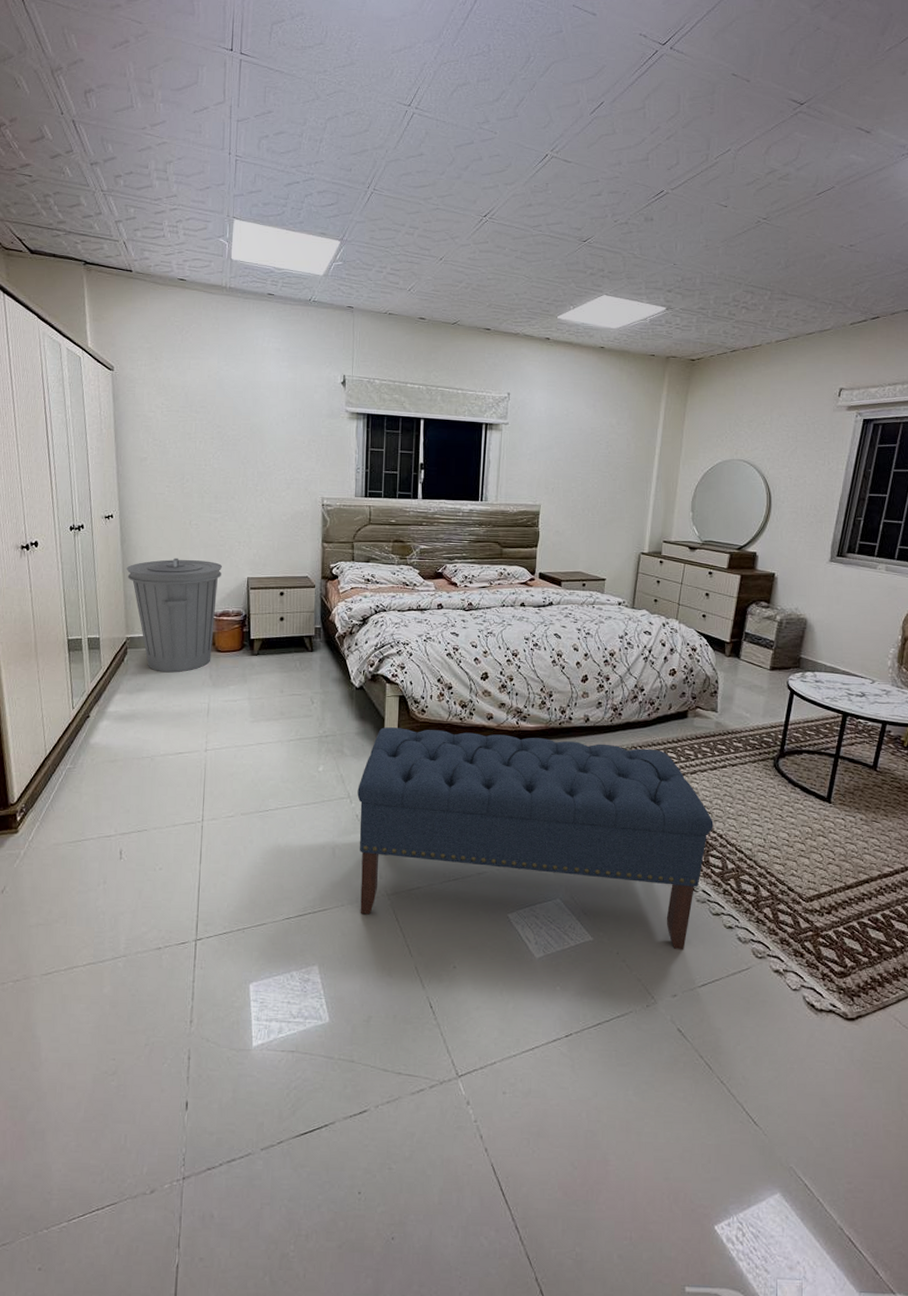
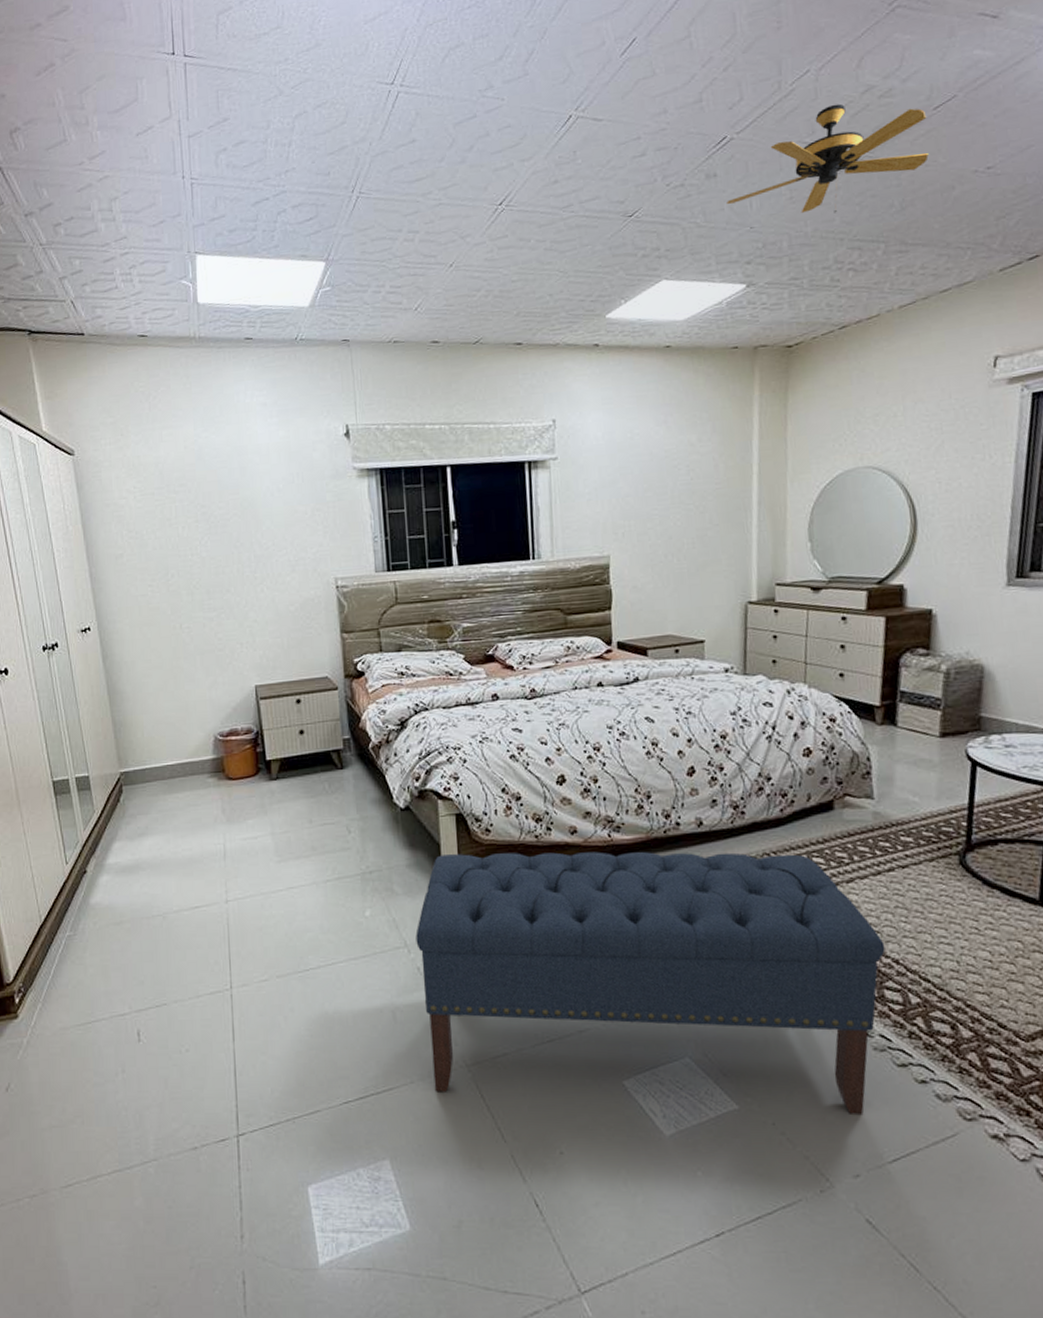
trash can: present [126,557,223,673] -> none [112,670,225,811]
ceiling fan: none [658,179,812,263] -> present [727,103,929,213]

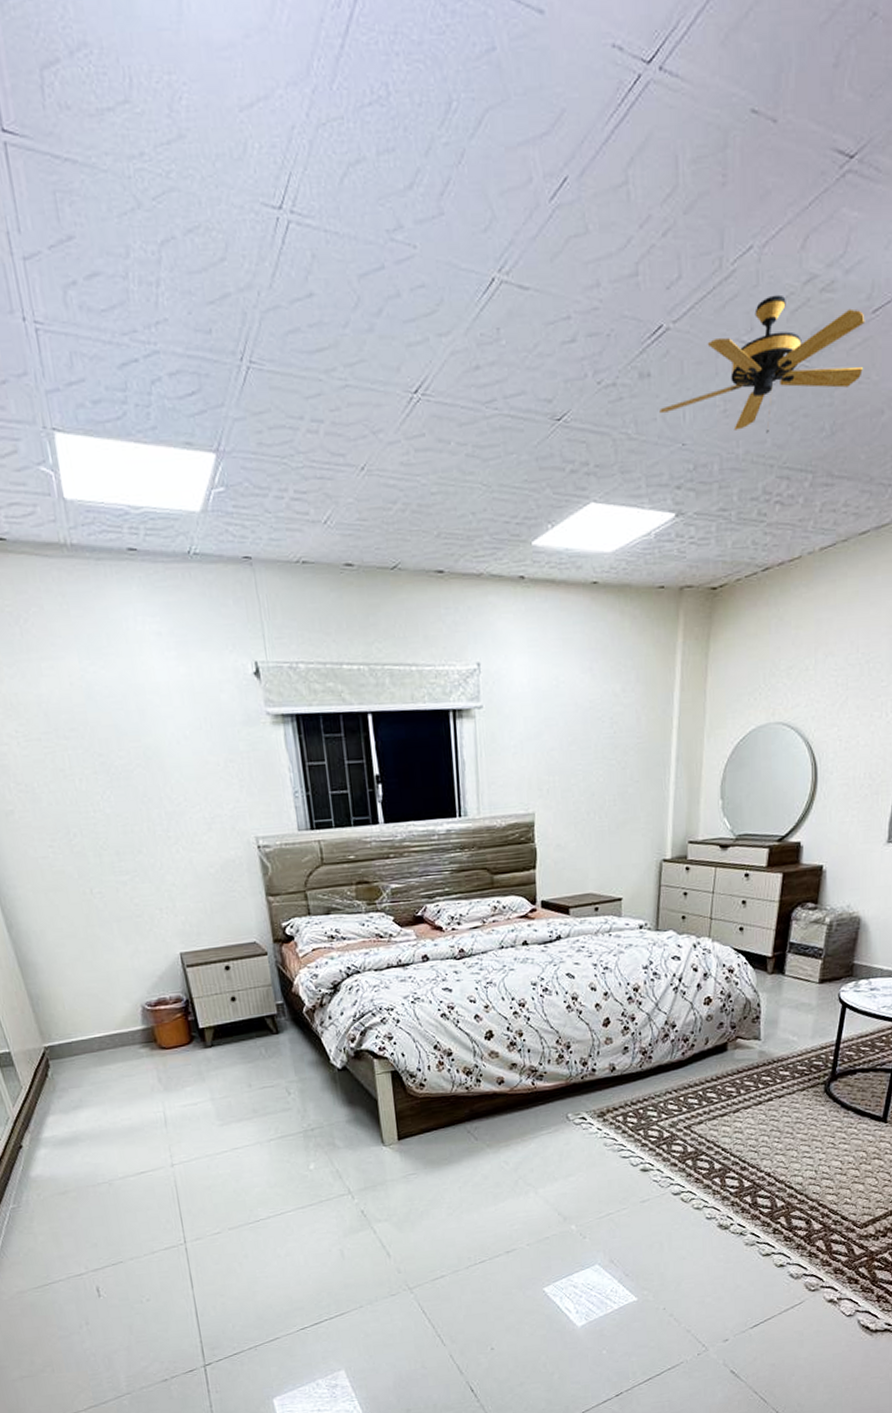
bench: present [415,851,885,1116] -> none [358,1091,760,1313]

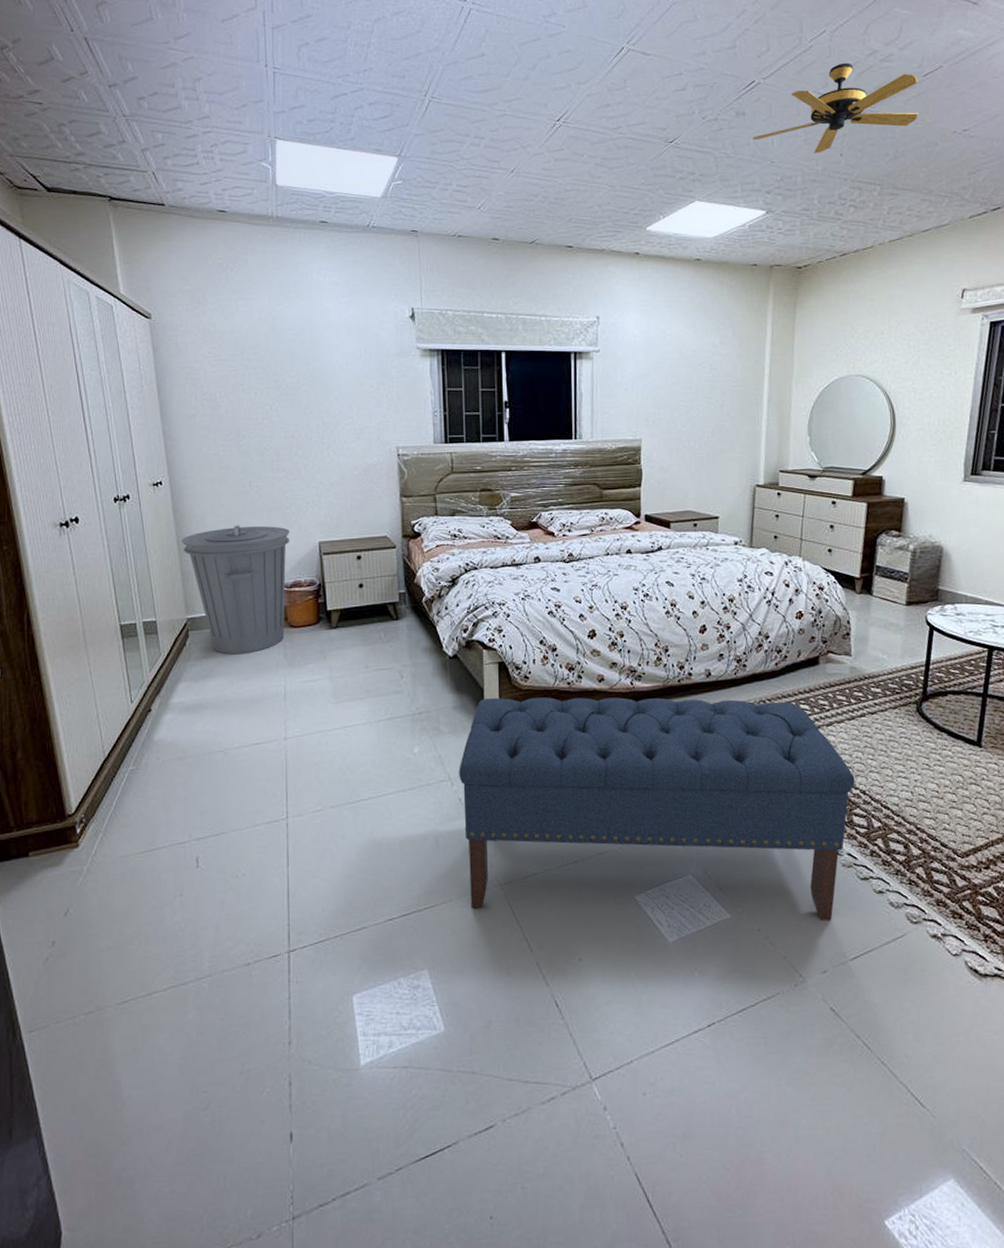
trash can: none [22,938,156,1083] -> present [181,525,290,655]
bench: none [358,1091,760,1313] -> present [459,697,855,921]

